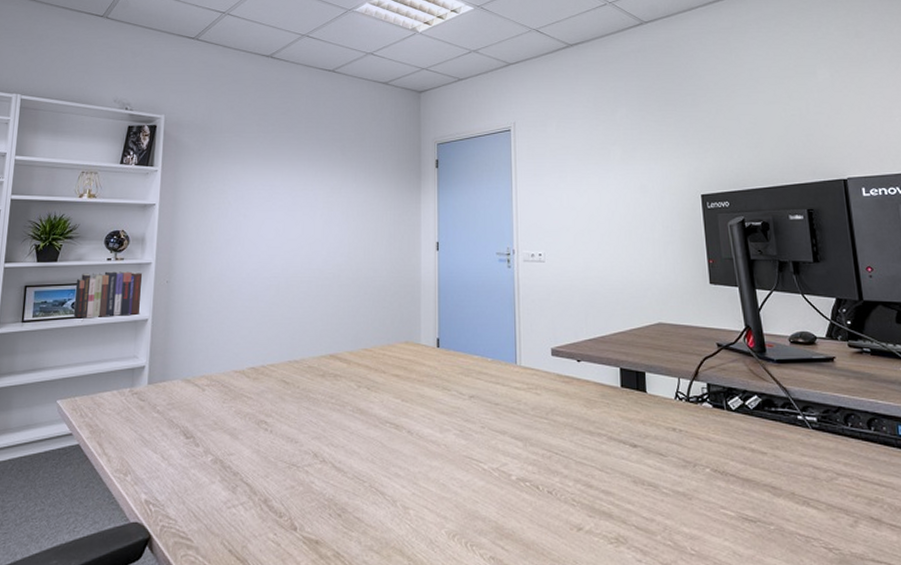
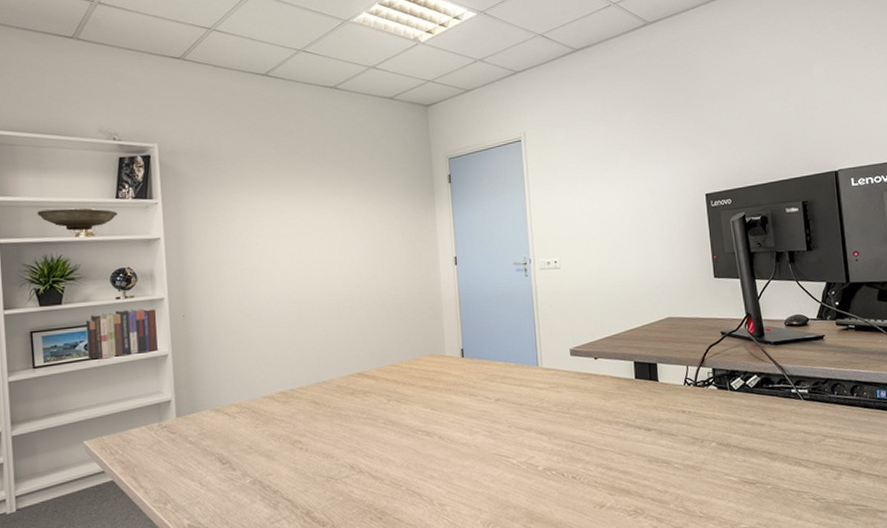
decorative bowl: none [48,171,120,193] -> present [37,208,118,231]

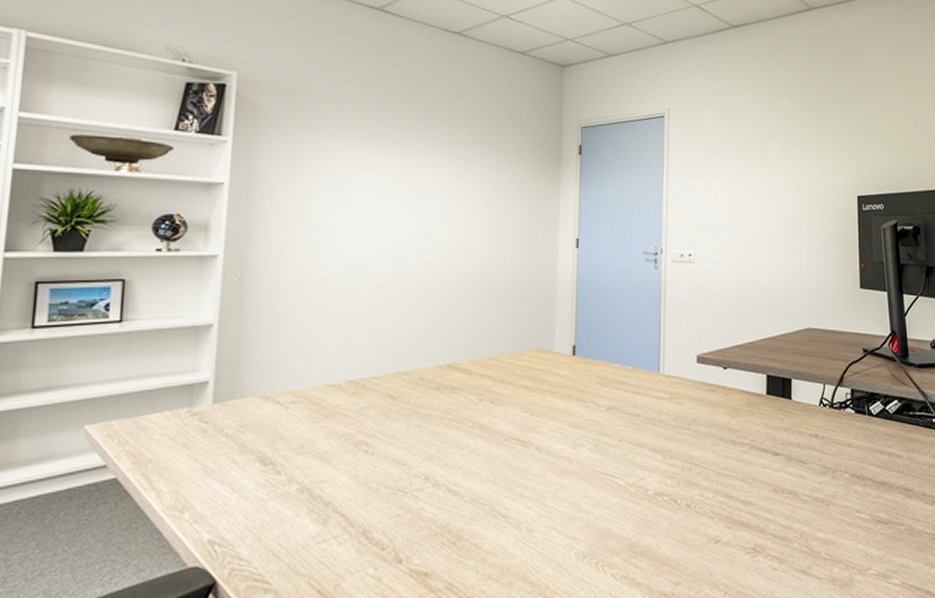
books: present [86,308,158,360] -> none [109,265,206,324]

